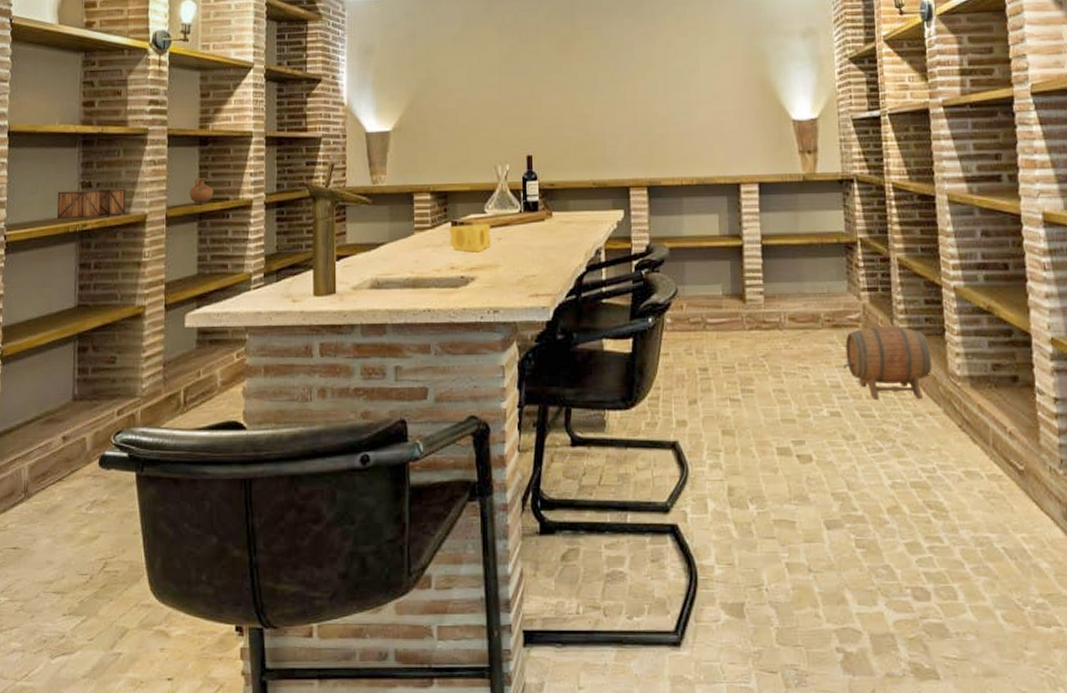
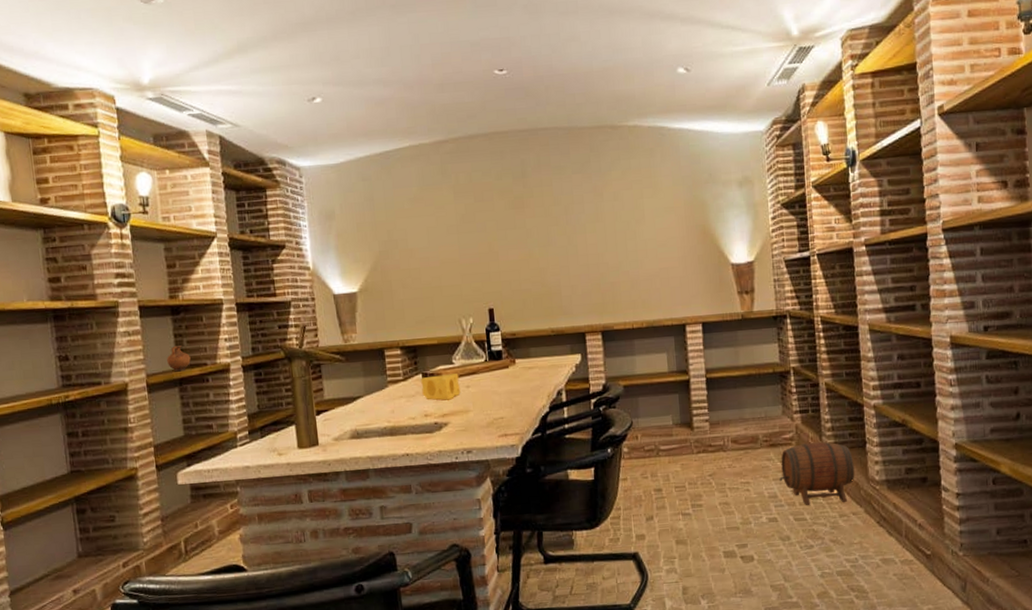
wooden box: present [58,188,126,219] -> none [36,359,106,392]

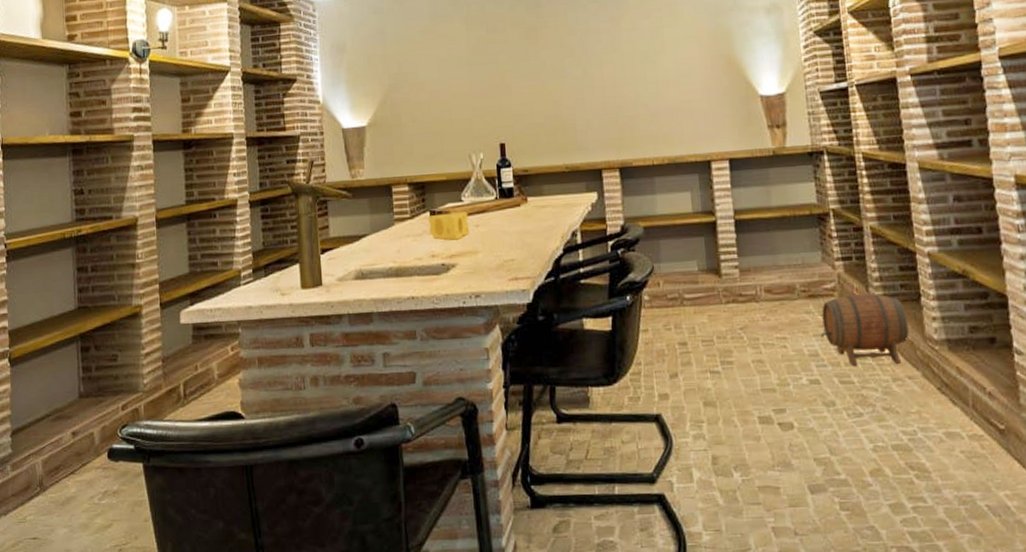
ceramic jug: present [167,345,191,372] -> none [177,180,200,207]

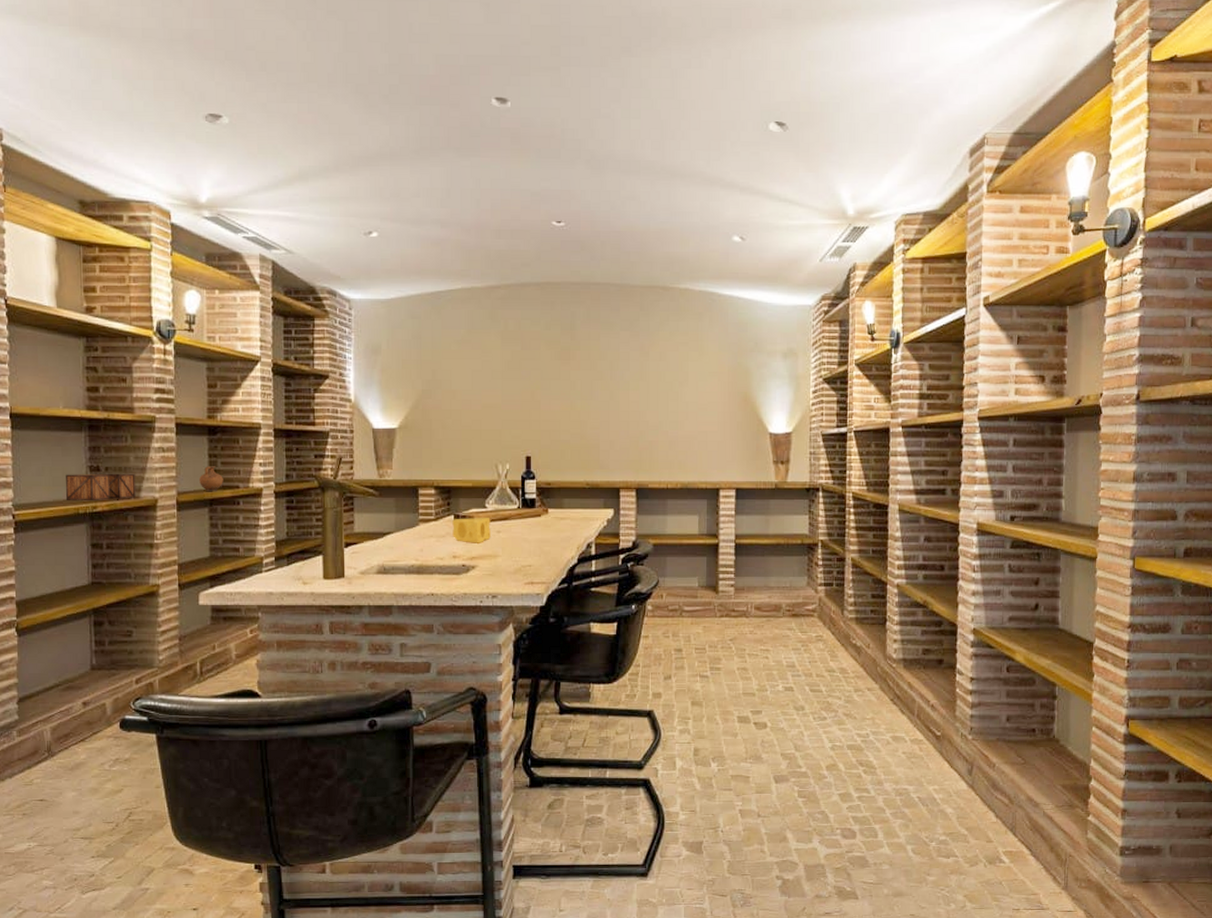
wooden box: none [52,194,117,226] -> present [66,473,136,501]
ceramic jug: none [177,180,200,207] -> present [199,466,223,492]
wooden barrel: present [820,293,909,366] -> none [798,615,873,677]

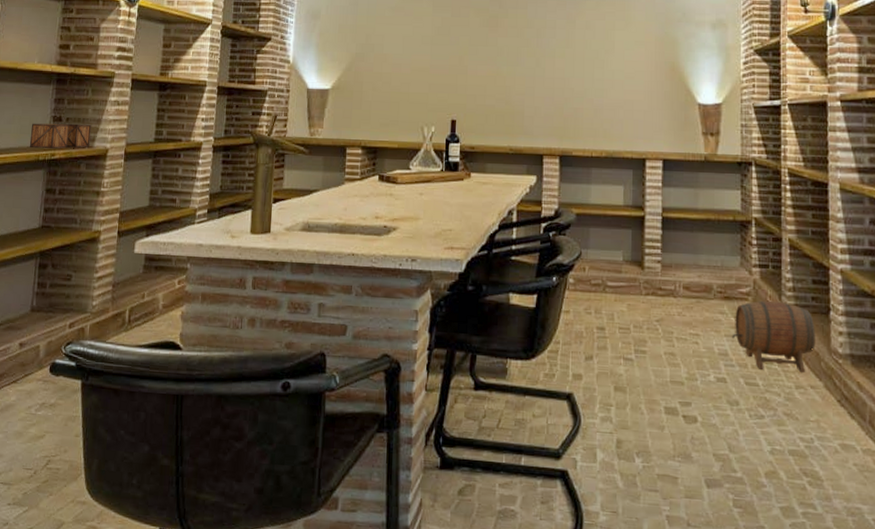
ceramic jug: present [199,466,223,492] -> none [147,120,168,145]
cheese: present [452,518,491,543] -> none [376,178,414,205]
wooden barrel: none [798,615,873,677] -> present [731,300,816,372]

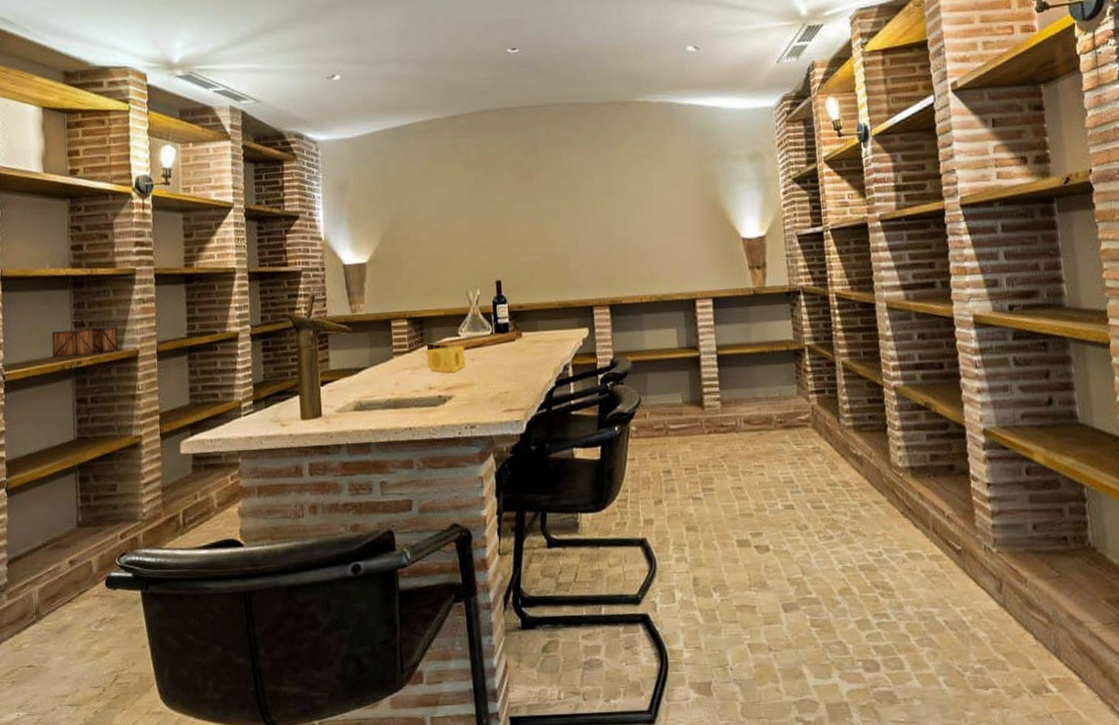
cheese: none [376,178,414,205] -> present [426,346,466,373]
wooden barrel: present [731,300,816,372] -> none [794,424,876,492]

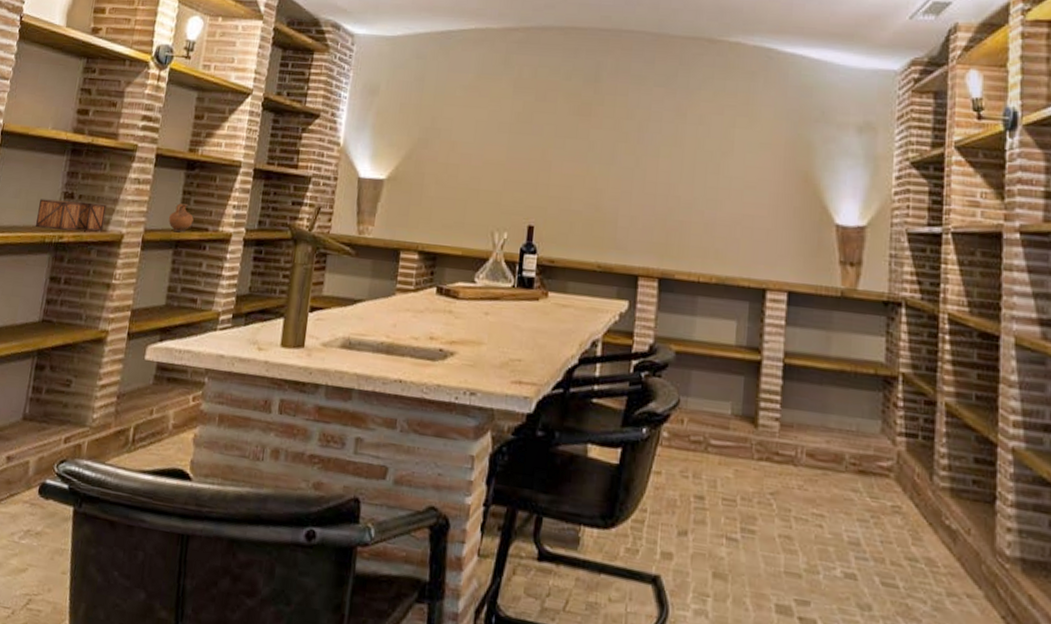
ceramic jug: none [178,313,201,340] -> present [168,203,194,233]
cheese: present [426,346,466,373] -> none [432,292,479,326]

